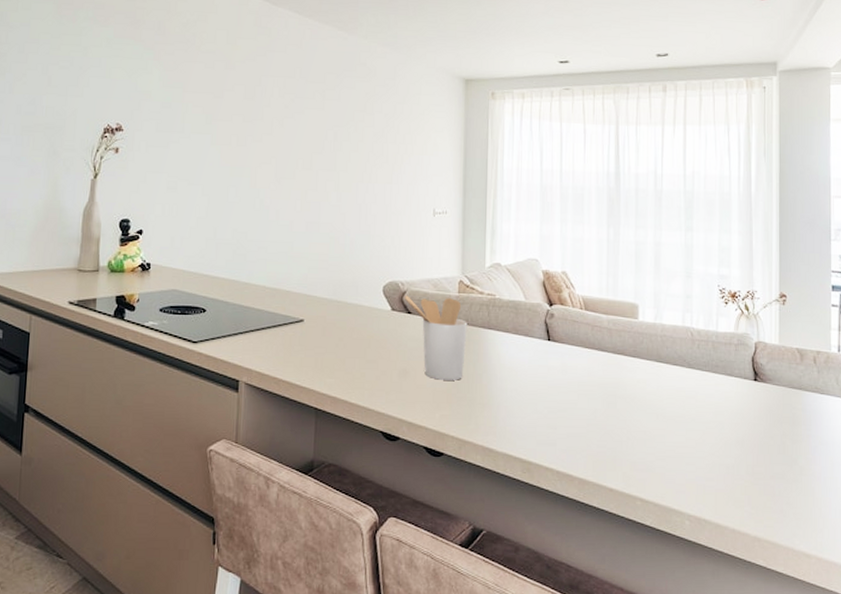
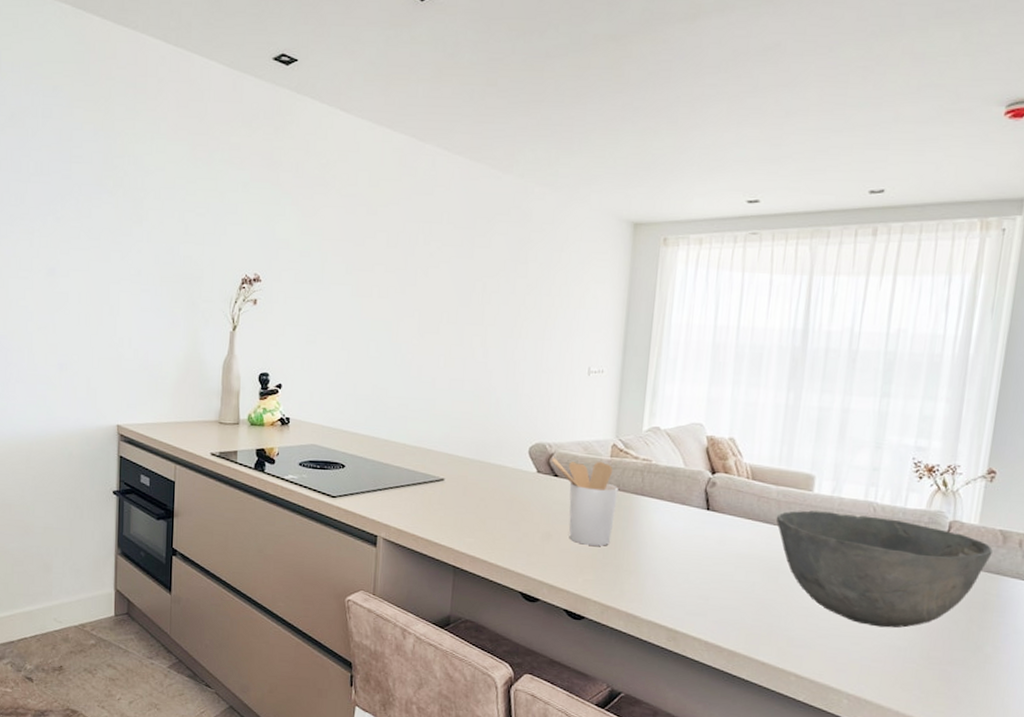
bowl: none [609,337,793,447] -> present [776,510,993,628]

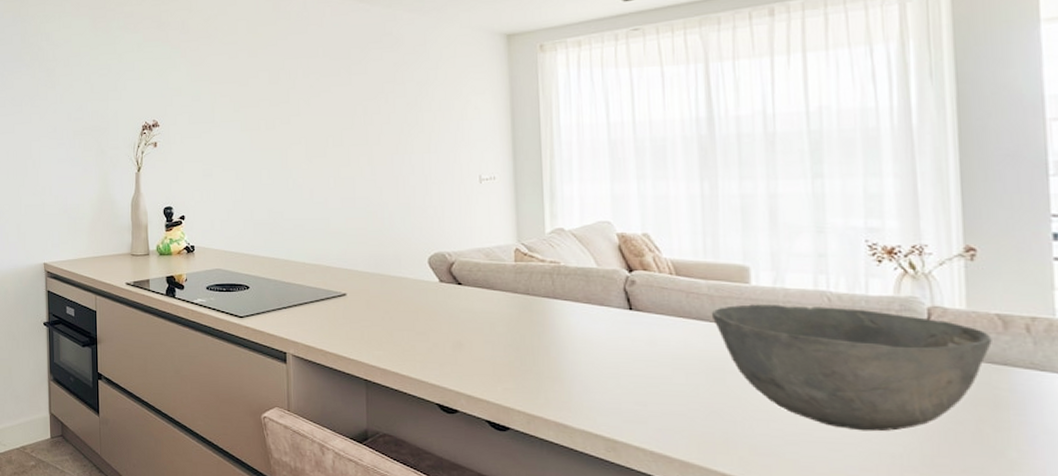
utensil holder: present [551,458,619,546] -> none [452,266,529,353]

